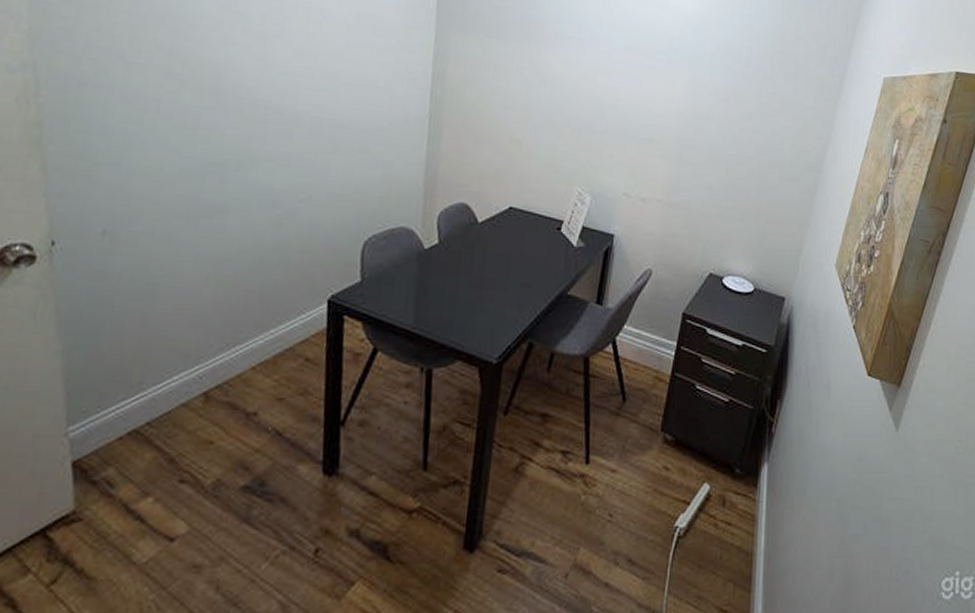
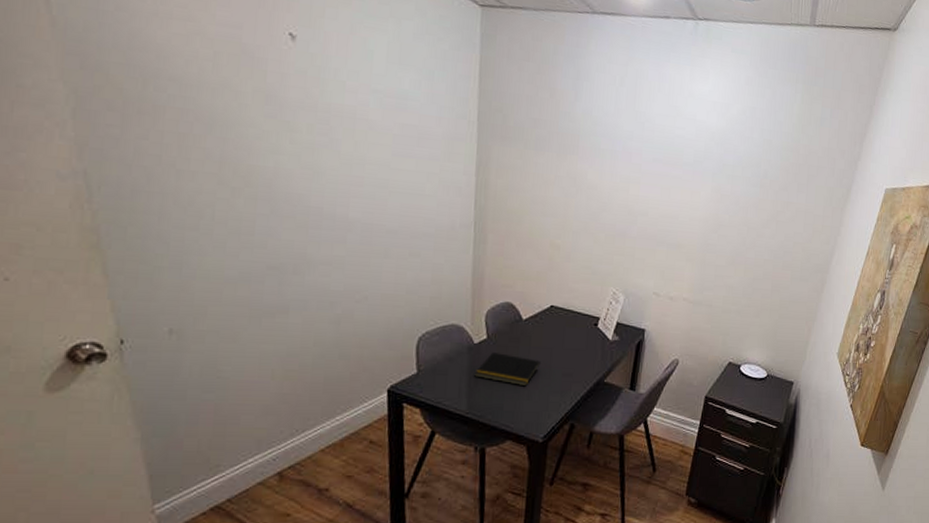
notepad: none [423,259,497,299] -> present [474,353,541,387]

